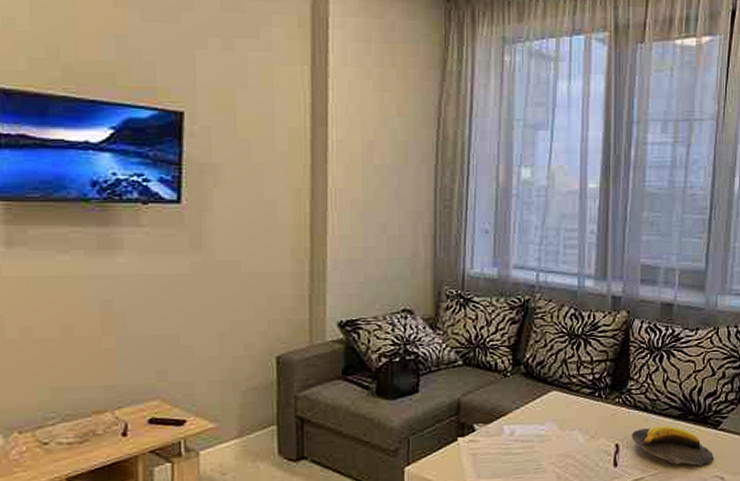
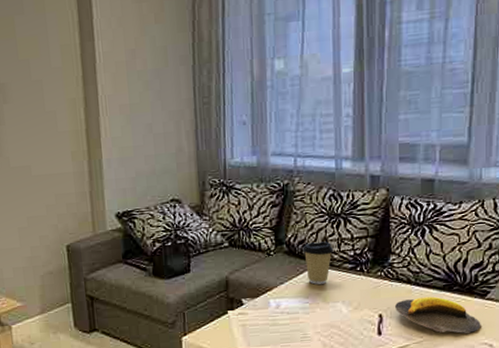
coffee cup: none [541,363,573,410] -> present [303,241,334,285]

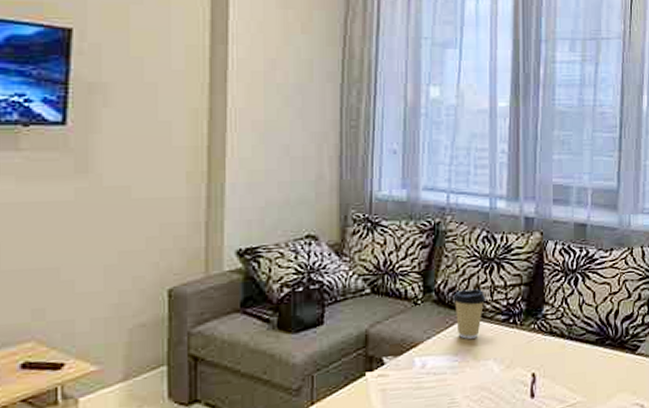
banana: present [395,296,481,334] -> none [549,352,633,394]

